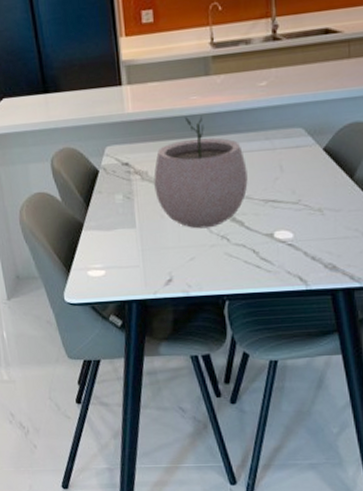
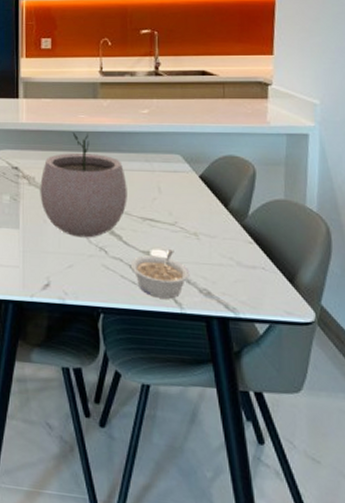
legume: none [253,229,315,279] -> present [130,249,190,299]

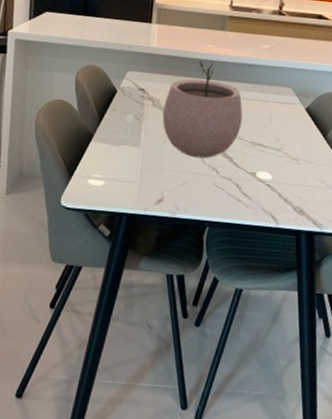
legume: present [130,249,190,299] -> none [237,172,288,215]

